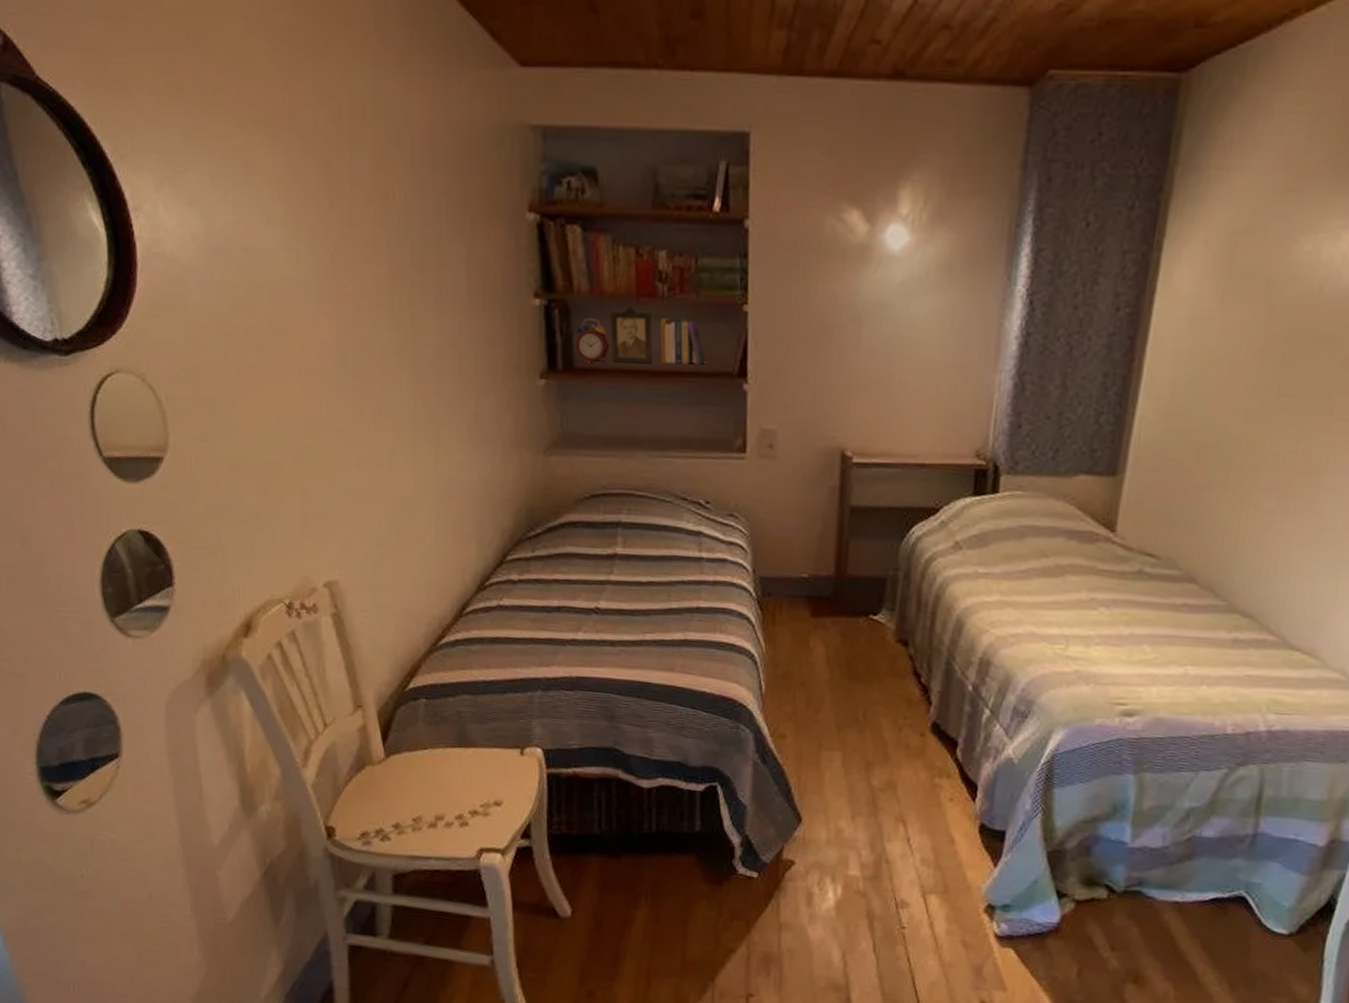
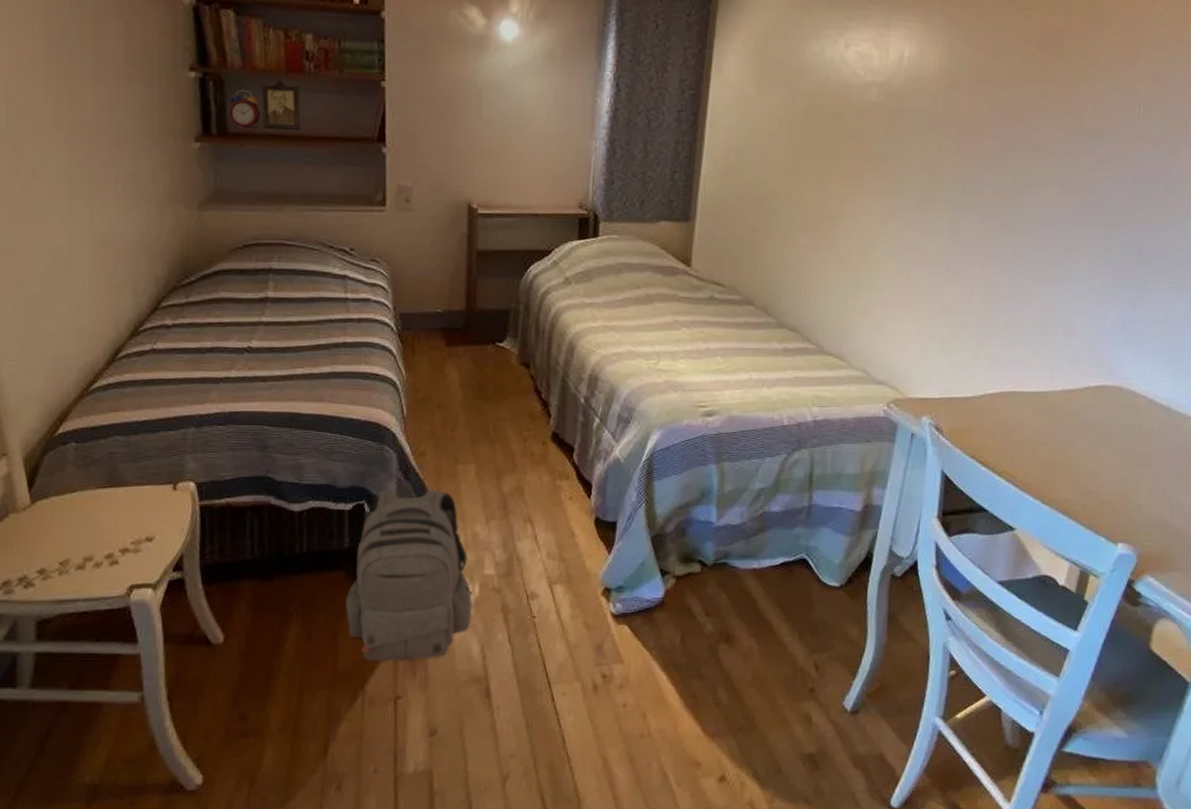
books: present [660,317,705,365] -> none [307,90,348,131]
backpack: none [696,772,834,959] -> present [346,489,473,662]

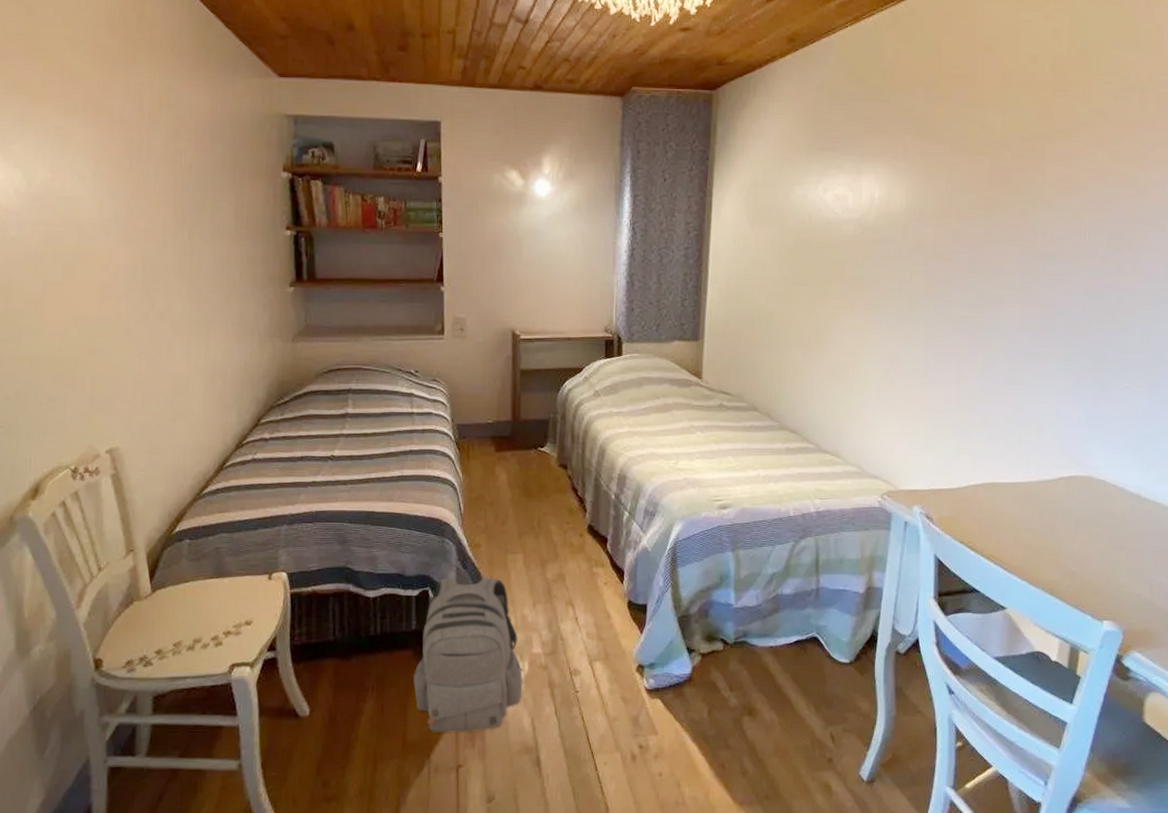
alarm clock: present [228,89,261,129] -> none [316,243,343,275]
photo frame: present [262,80,300,130] -> none [343,234,374,275]

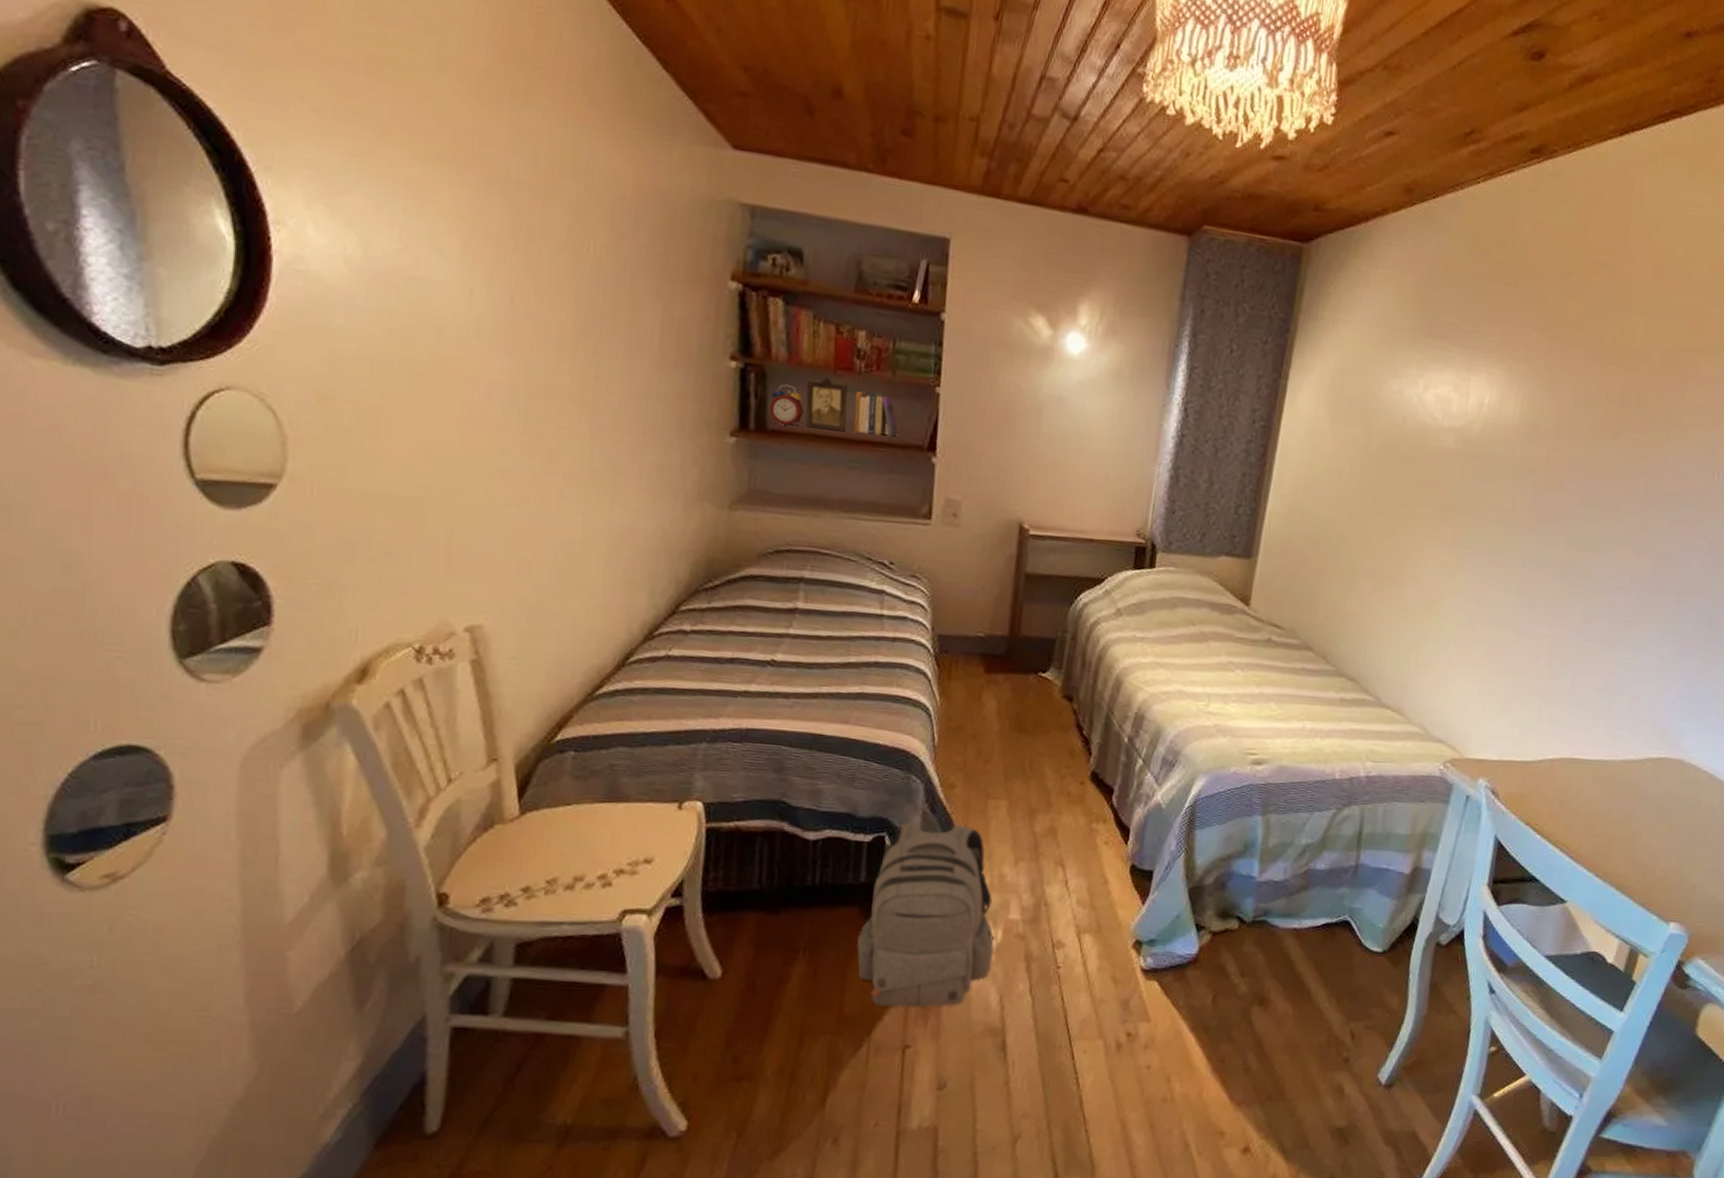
alarm clock: none [316,243,343,275] -> present [769,384,805,426]
photo frame: none [343,234,374,275] -> present [805,377,848,432]
books: none [380,242,413,275] -> present [854,391,897,437]

